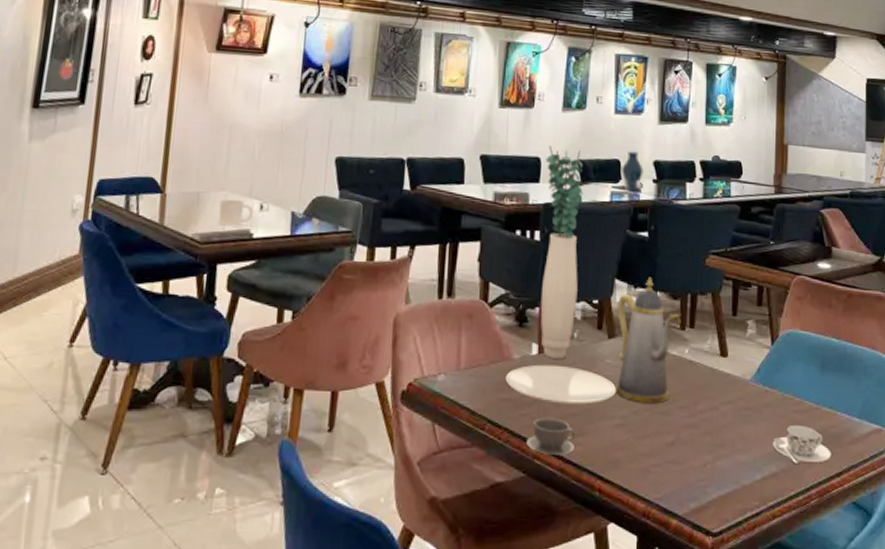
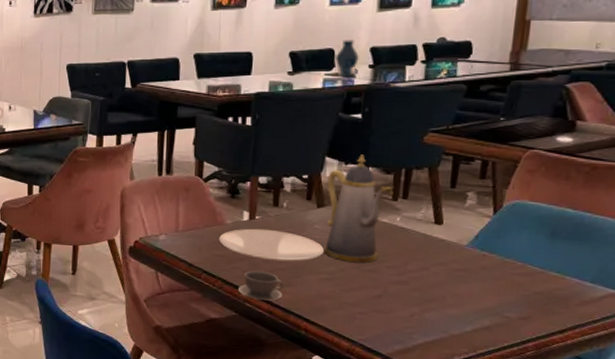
vase: present [540,146,584,359] -> none [251,41,296,224]
teacup: present [773,424,832,463] -> none [487,286,555,320]

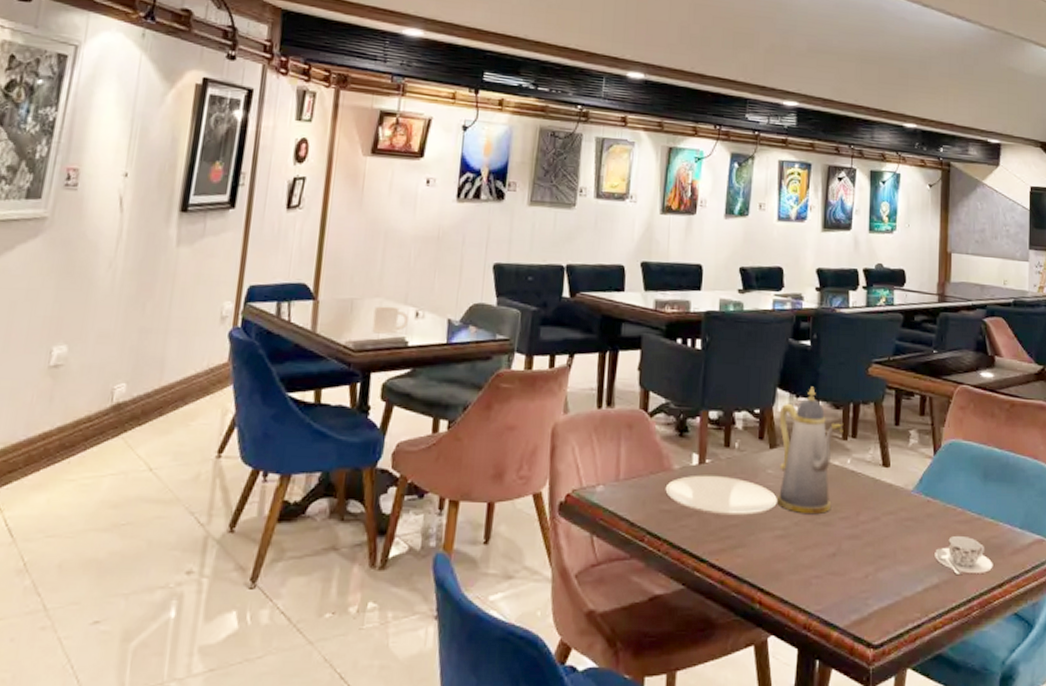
teacup: present [238,270,284,301] -> none [686,529,736,567]
vase: present [335,40,359,78] -> none [784,258,806,300]
teacup: none [487,286,555,320] -> present [935,535,993,574]

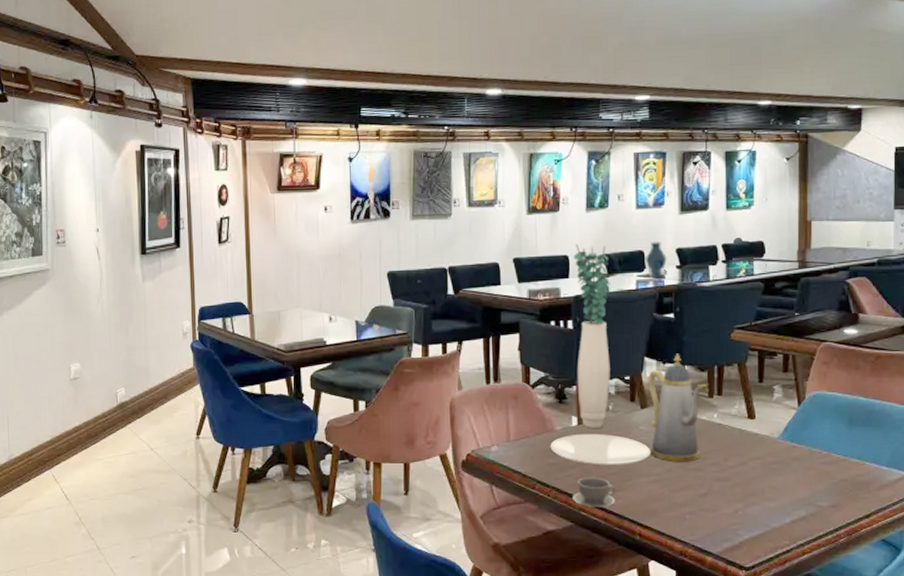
mug: present [372,306,408,334] -> none [297,314,324,337]
teacup: none [686,529,736,567] -> present [573,477,616,507]
vase: none [701,253,746,469] -> present [573,244,611,428]
vase: none [784,258,806,300] -> present [646,241,667,279]
teacup: present [935,535,993,574] -> none [801,474,860,508]

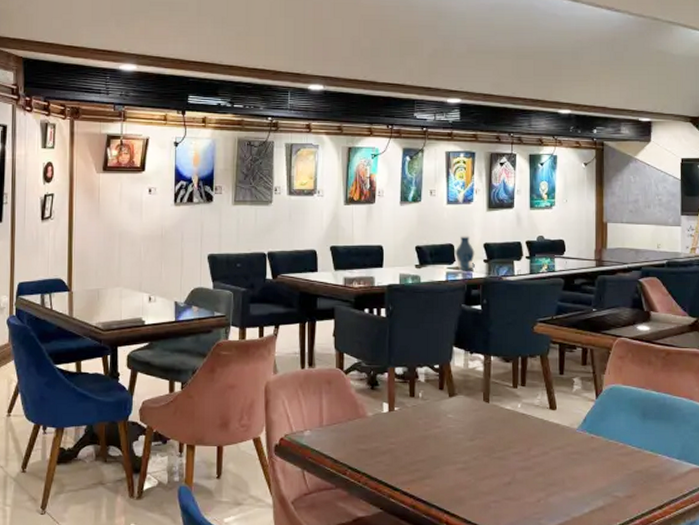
plate: present [550,433,650,466] -> none [362,420,458,453]
vase: present [573,244,611,428] -> none [387,235,423,415]
teacup: present [573,477,616,507] -> none [383,464,425,494]
coffee pot: present [648,353,709,461] -> none [456,344,514,450]

